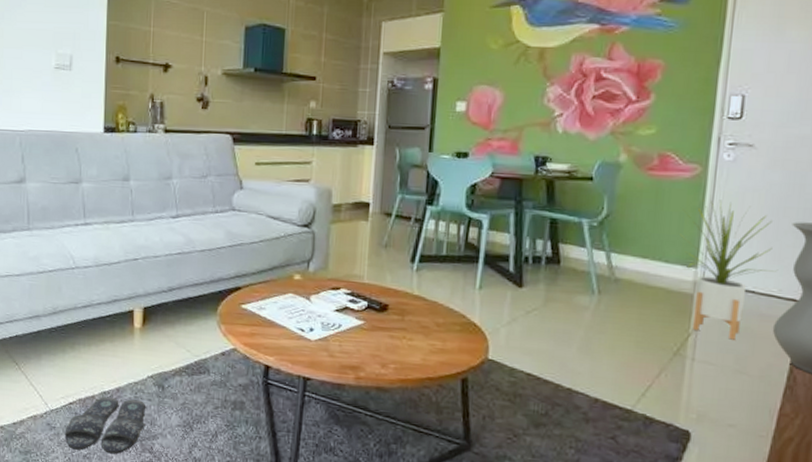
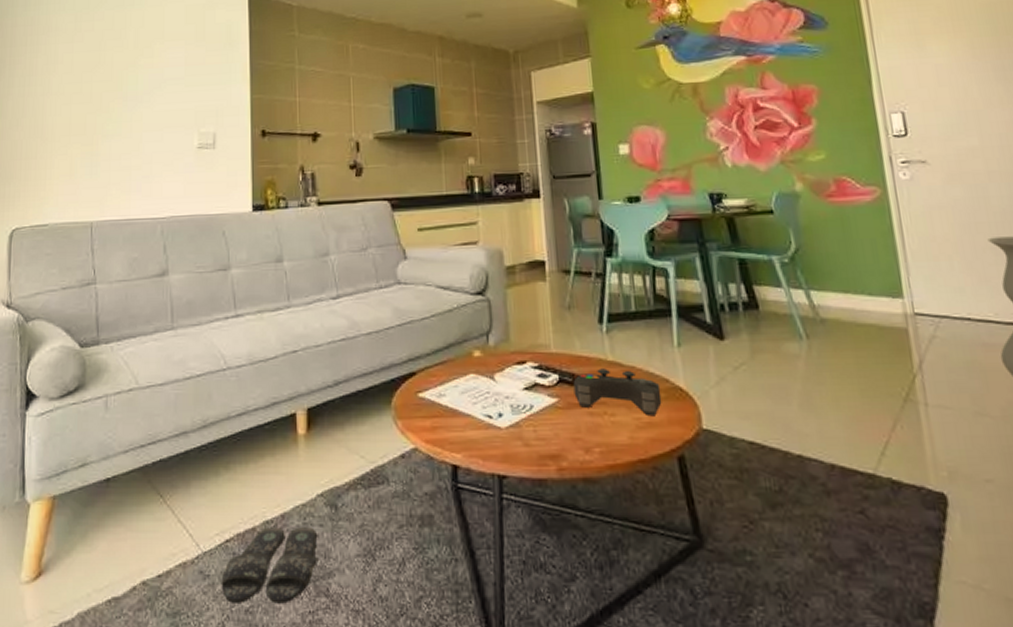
control: none [379,300,457,345] -> present [573,368,662,417]
house plant: present [680,199,779,340] -> none [874,221,988,377]

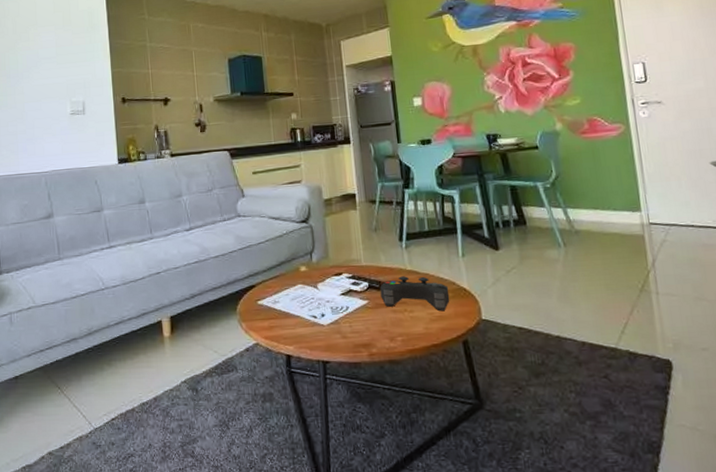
slippers: present [221,527,319,604] -> none [110,406,185,465]

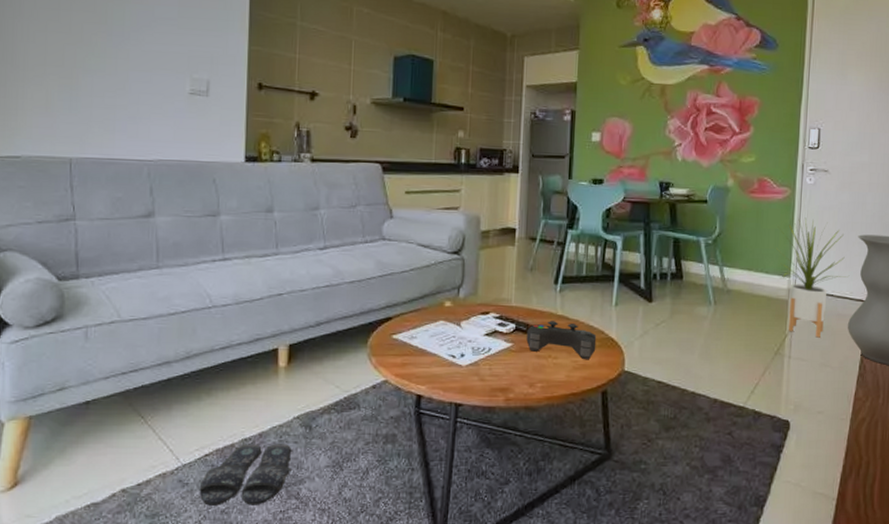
slippers: none [110,406,185,465] -> present [199,444,292,506]
house plant: none [619,150,708,271] -> present [776,217,850,338]

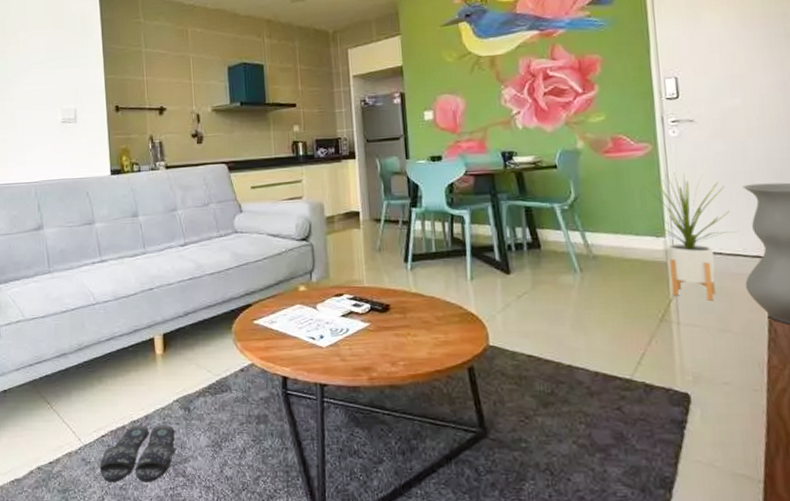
control: present [526,321,597,360] -> none [382,299,456,336]

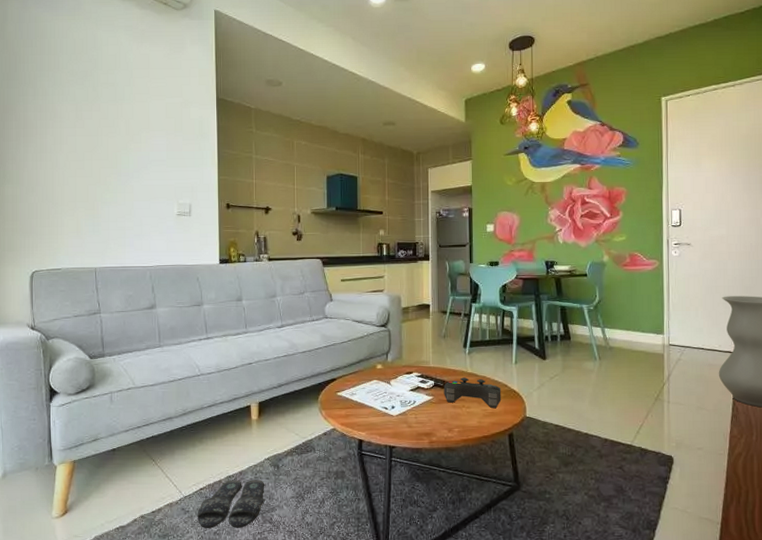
control: none [382,299,456,336] -> present [443,377,501,409]
house plant: present [643,172,739,301] -> none [650,284,717,385]

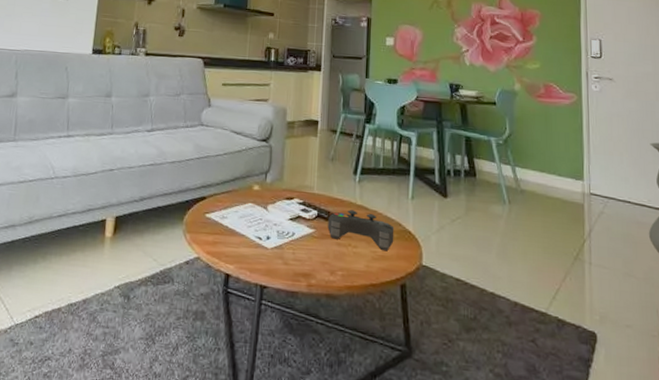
slippers: present [197,480,265,528] -> none [27,309,110,372]

